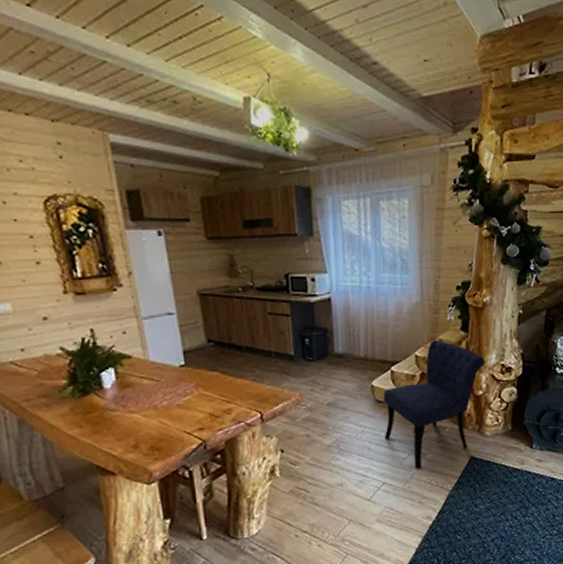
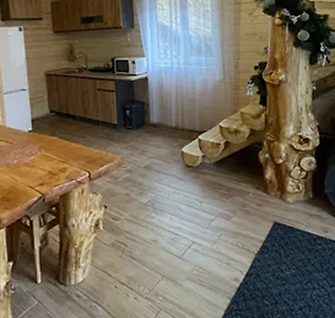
chair: present [383,340,485,469] -> none [192,112,283,231]

